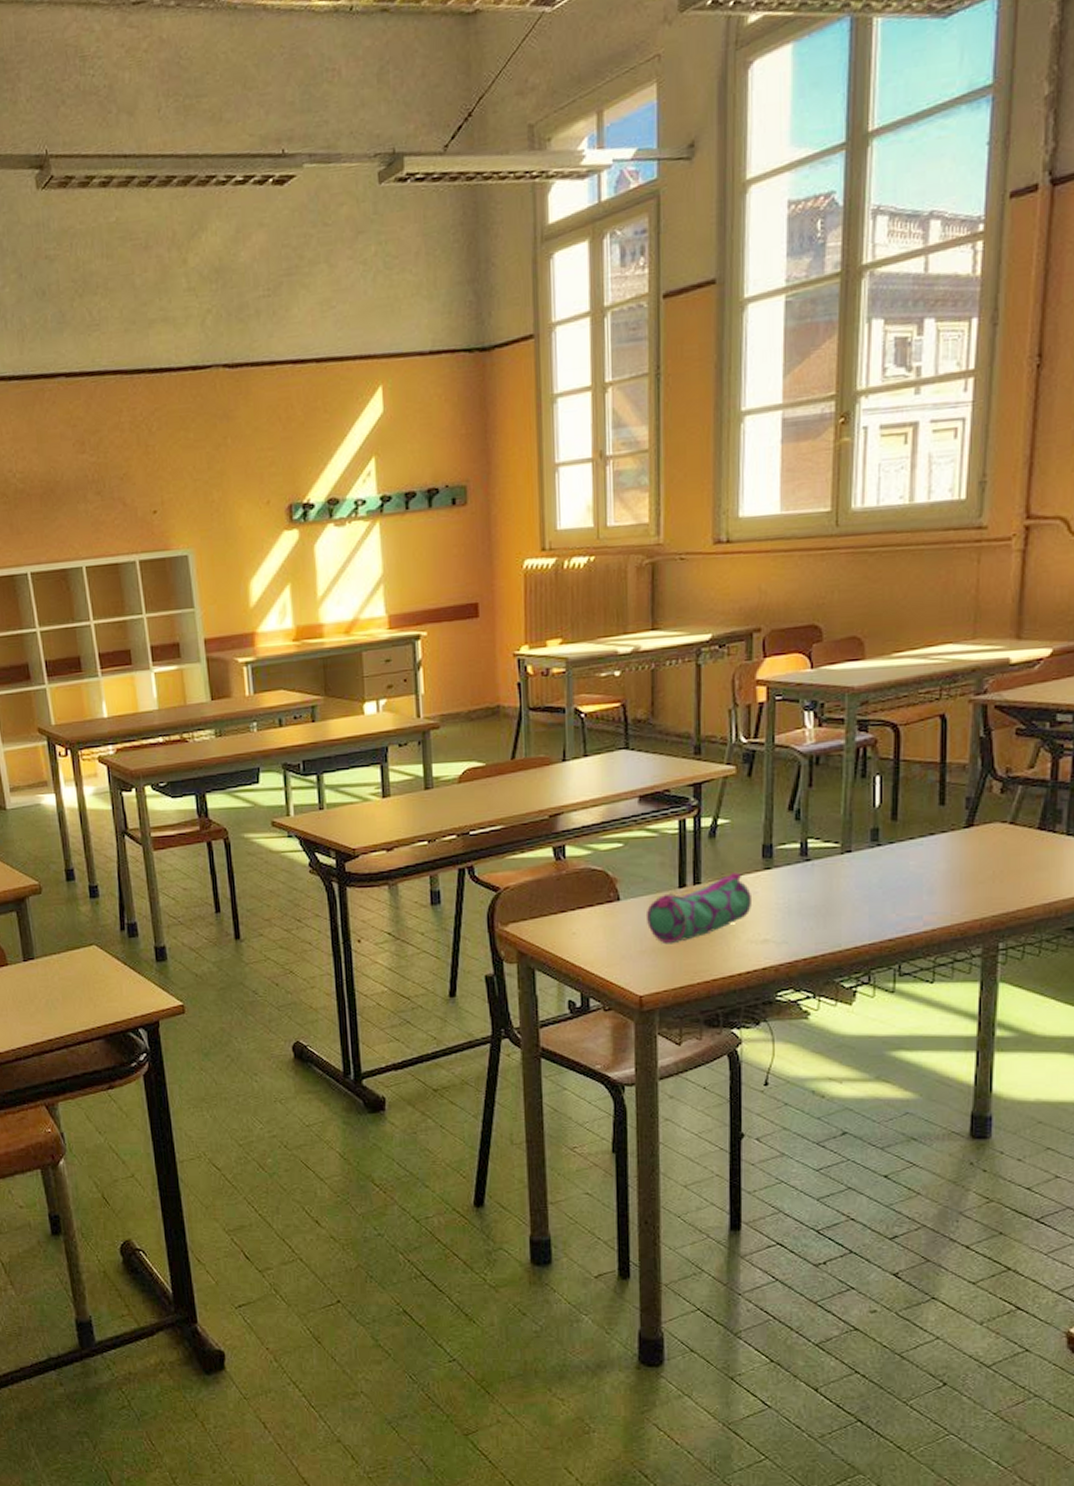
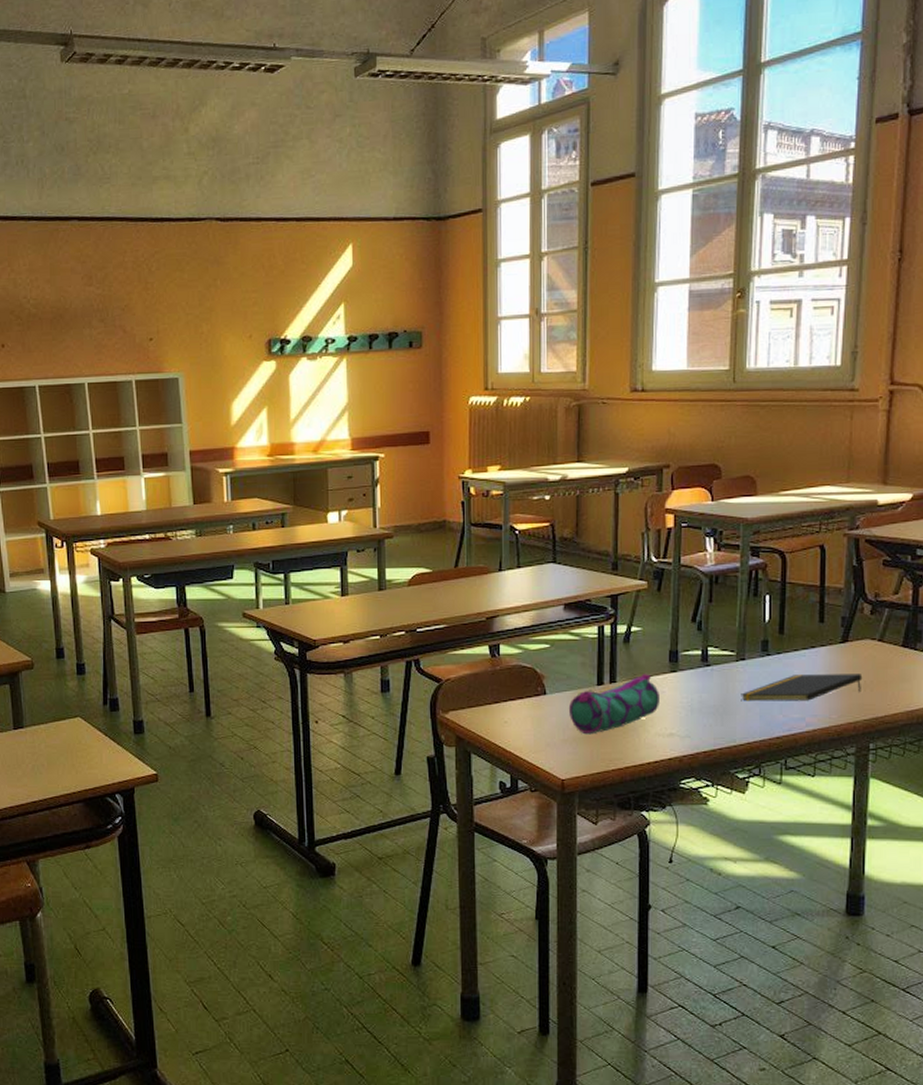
notepad: none [846,863,991,900] -> present [741,674,863,702]

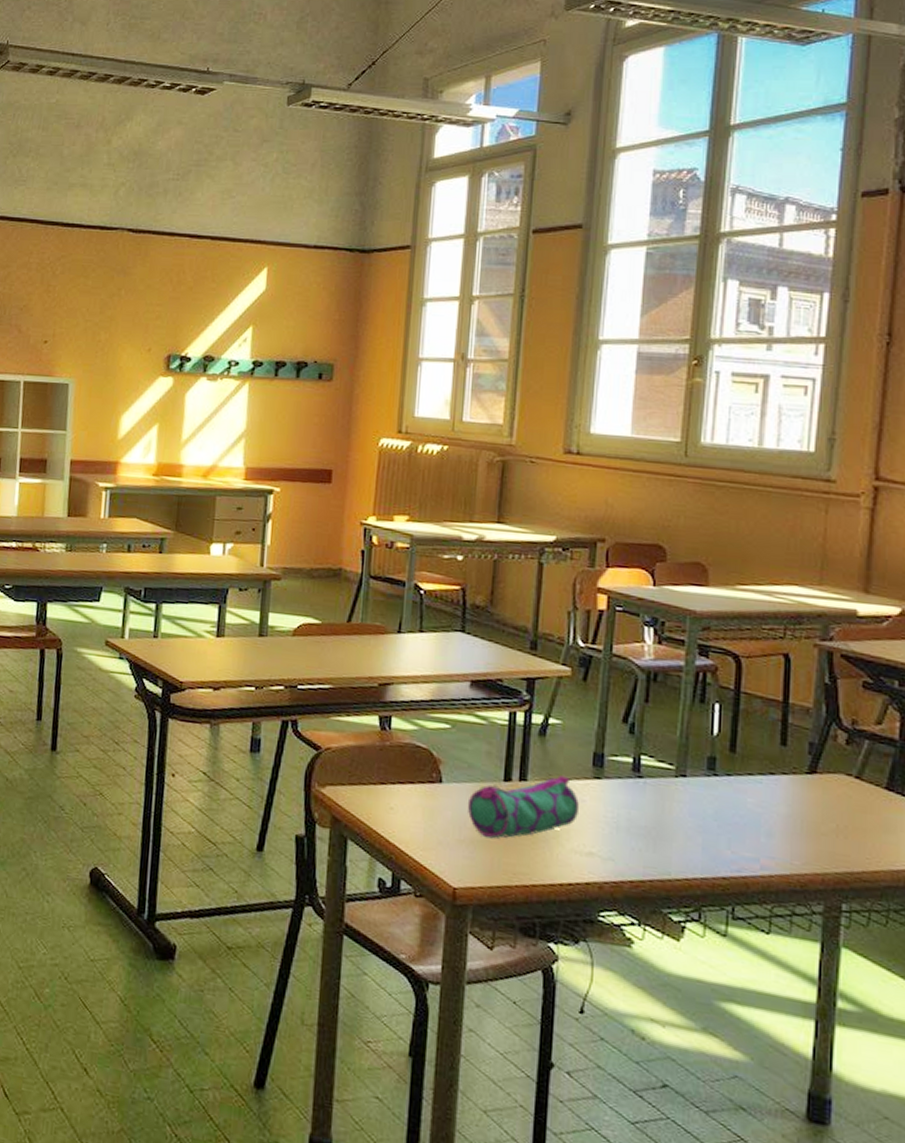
notepad: present [741,674,863,702] -> none [679,803,835,839]

